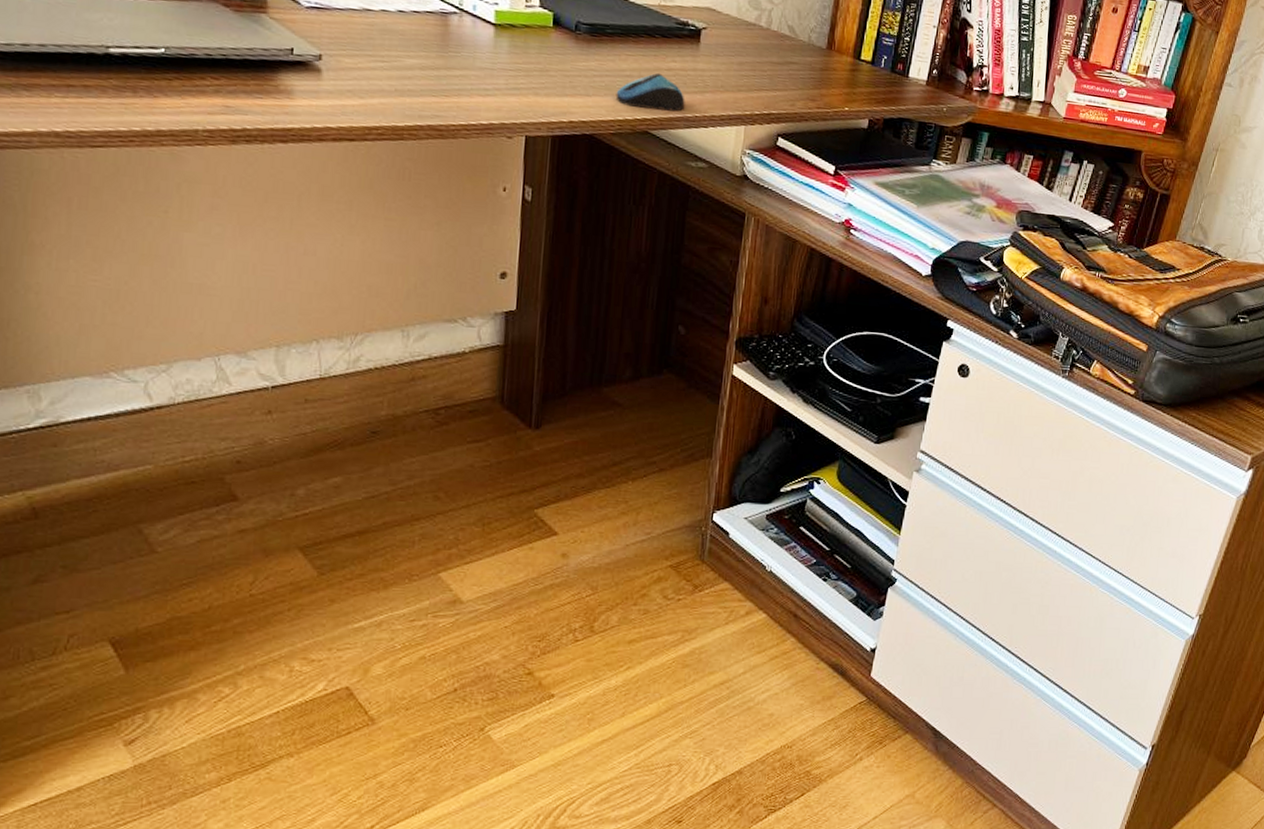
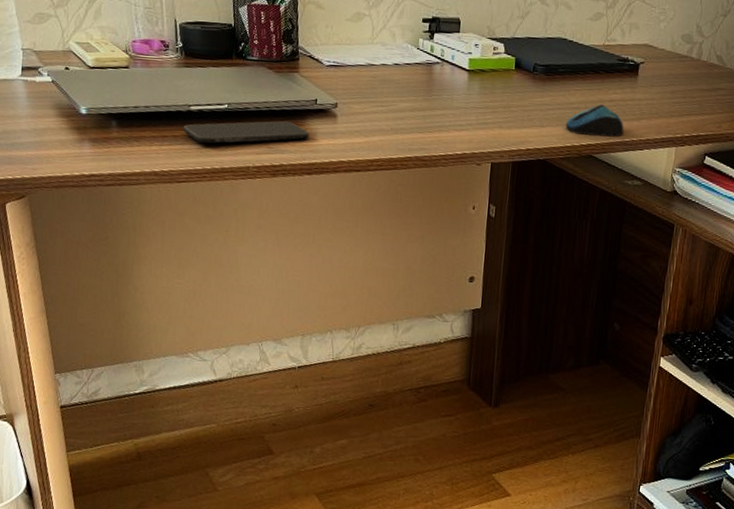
smartphone: none [99,71,283,98] -> present [183,120,310,144]

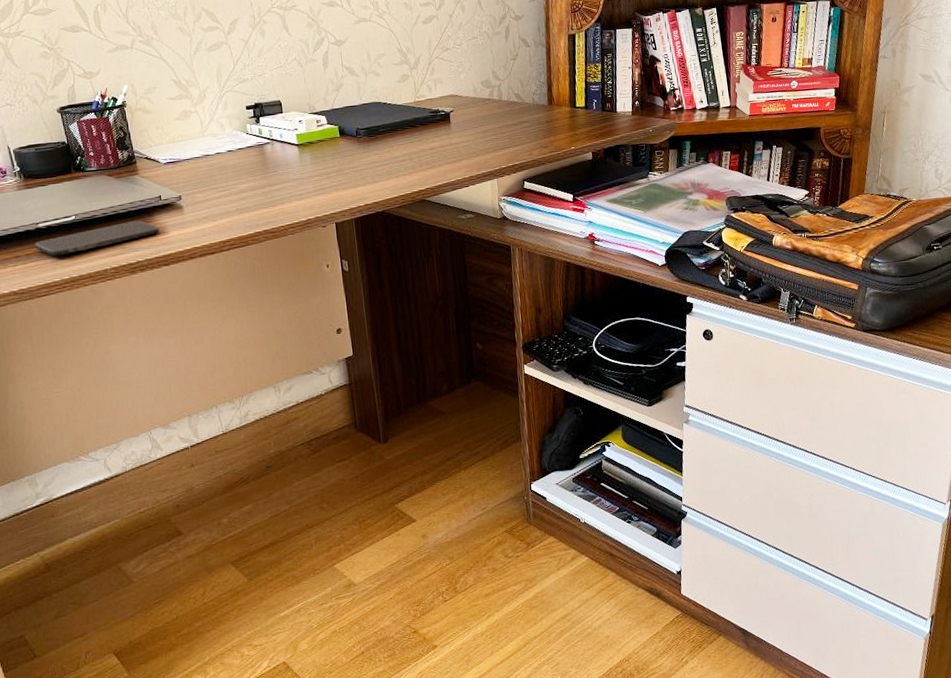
computer mouse: present [565,104,624,137] -> none [395,153,449,184]

